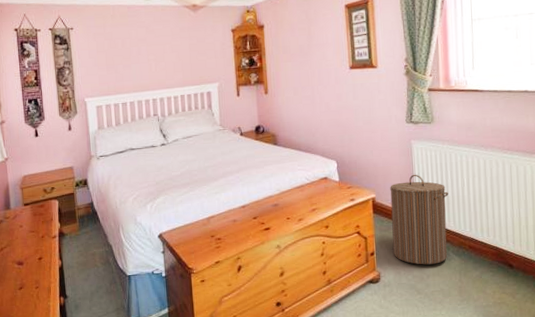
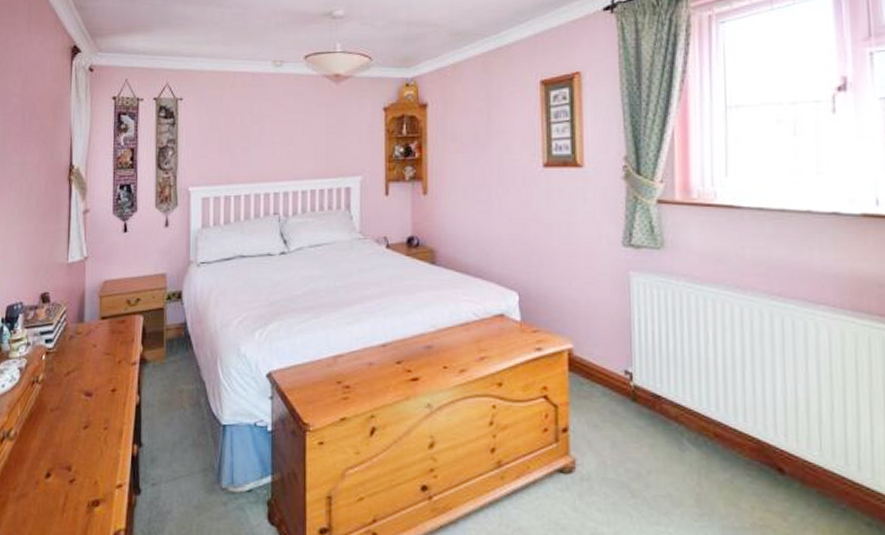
laundry hamper: present [390,174,449,265] -> none [595,320,684,455]

